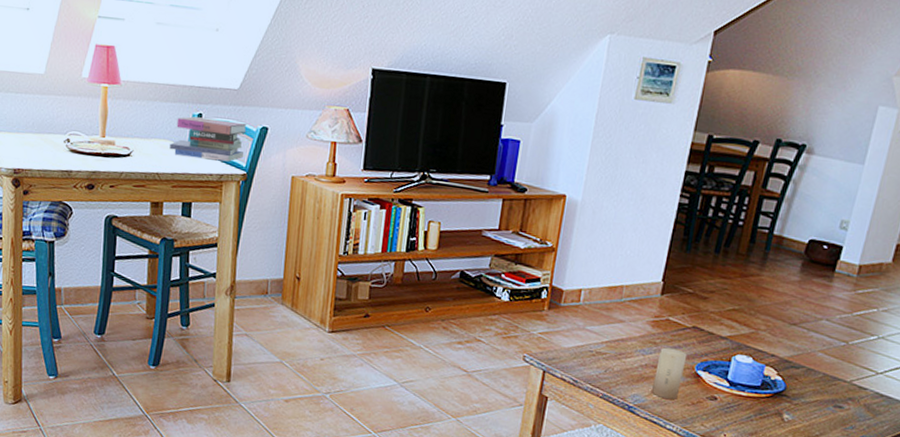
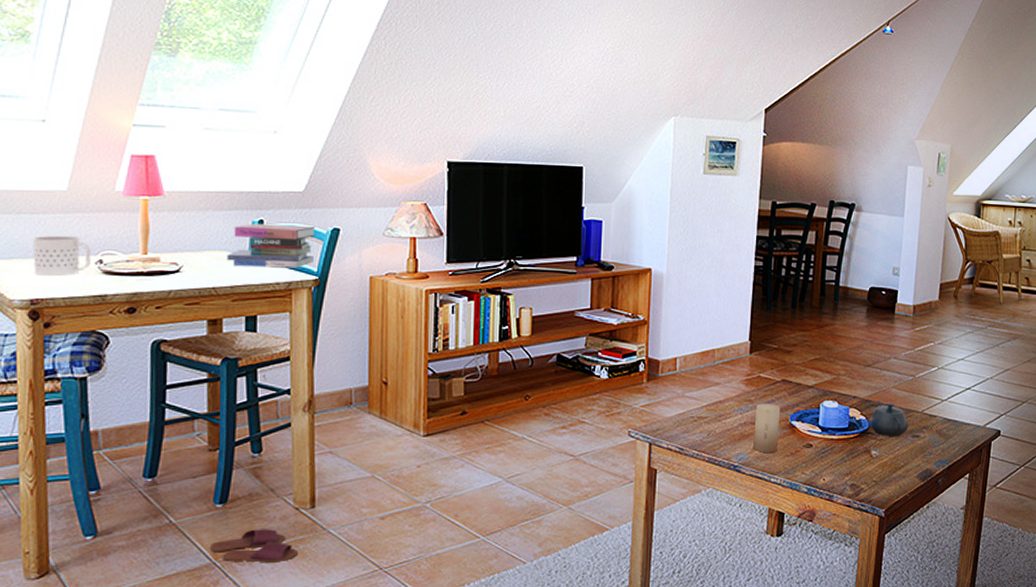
mug: none [17,113,61,151] -> present [33,235,91,277]
slippers: none [143,392,214,424] -> present [210,529,298,563]
teapot: none [786,362,832,404] -> present [870,400,908,436]

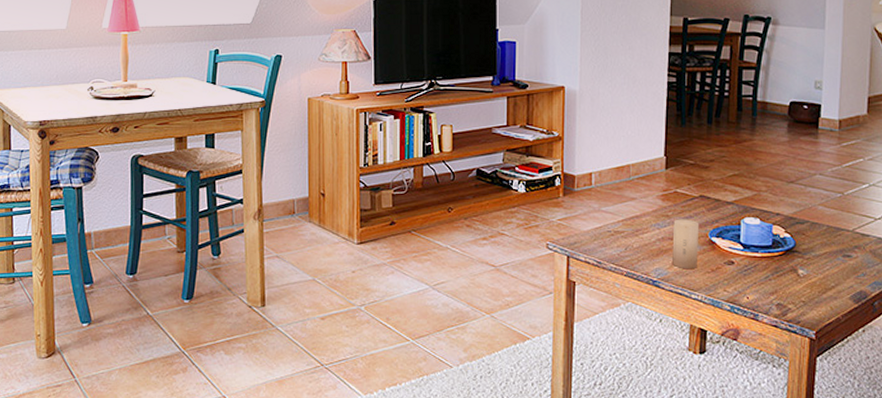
mug: present [33,235,91,277] -> none [41,66,84,102]
slippers: present [210,529,298,563] -> none [180,323,251,354]
books: present [227,224,316,268] -> none [190,53,262,91]
teapot: present [870,400,908,436] -> none [795,217,838,255]

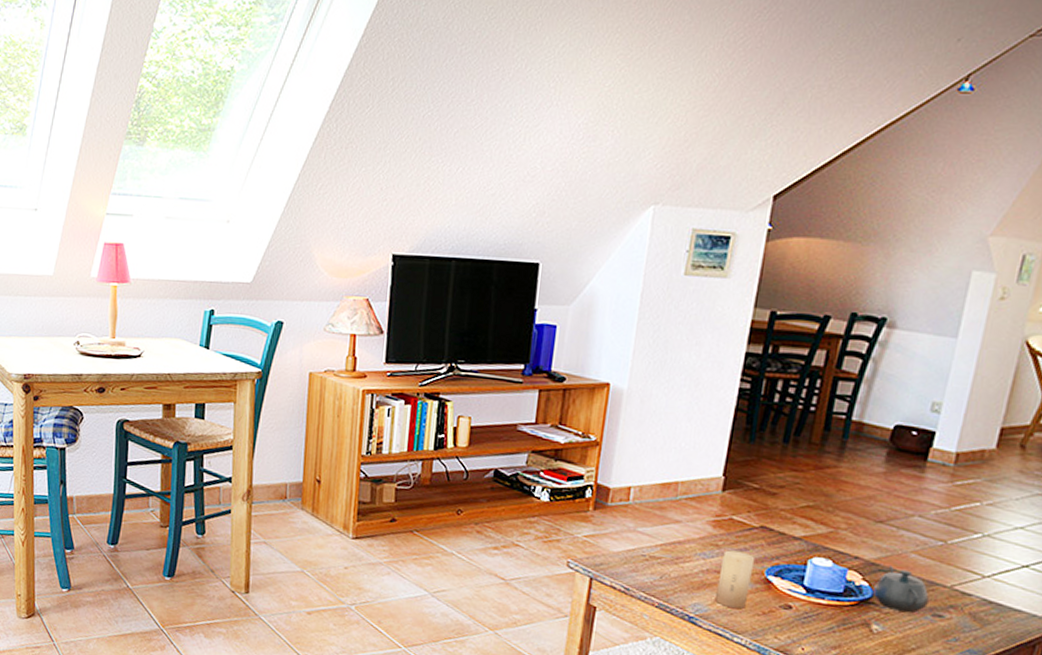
teapot: none [795,217,838,255] -> present [873,564,929,613]

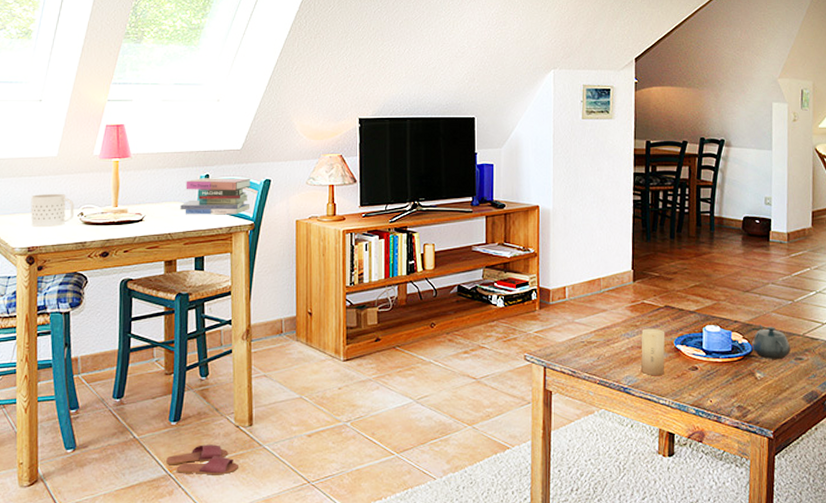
mug: none [26,316,71,355] -> present [30,193,74,228]
slippers: none [159,604,232,639] -> present [166,444,238,475]
books: none [181,313,261,360] -> present [180,178,251,215]

